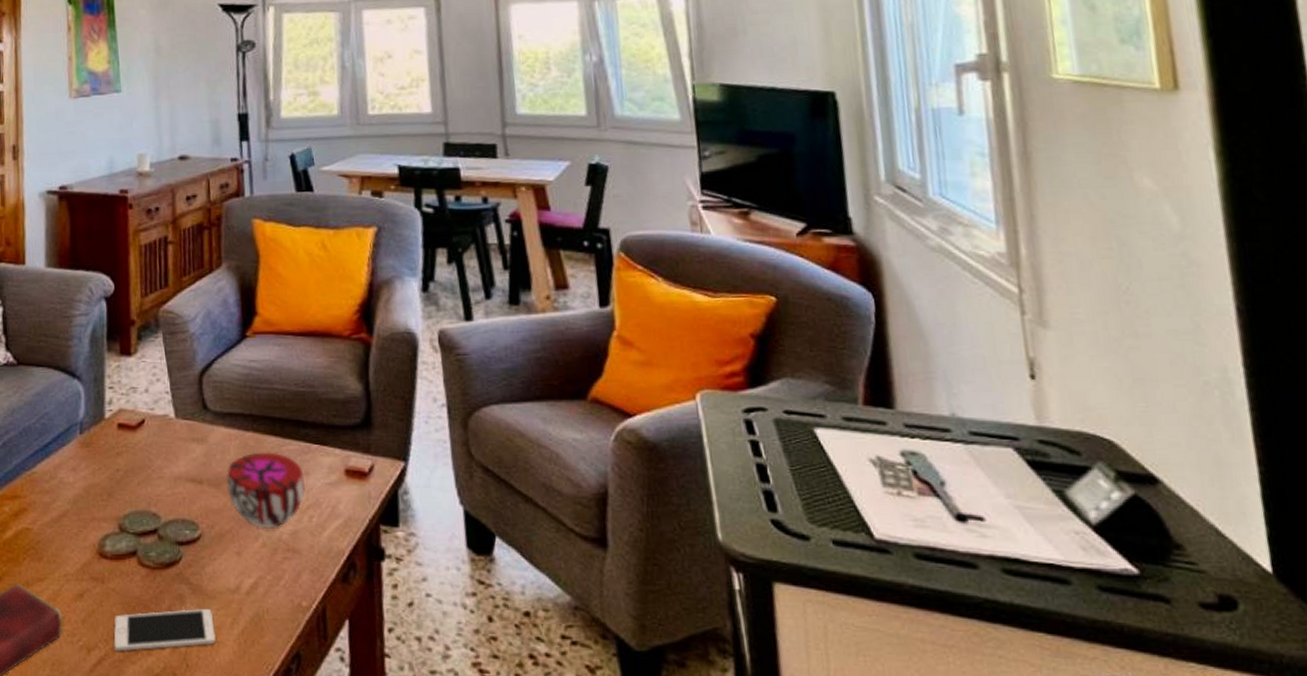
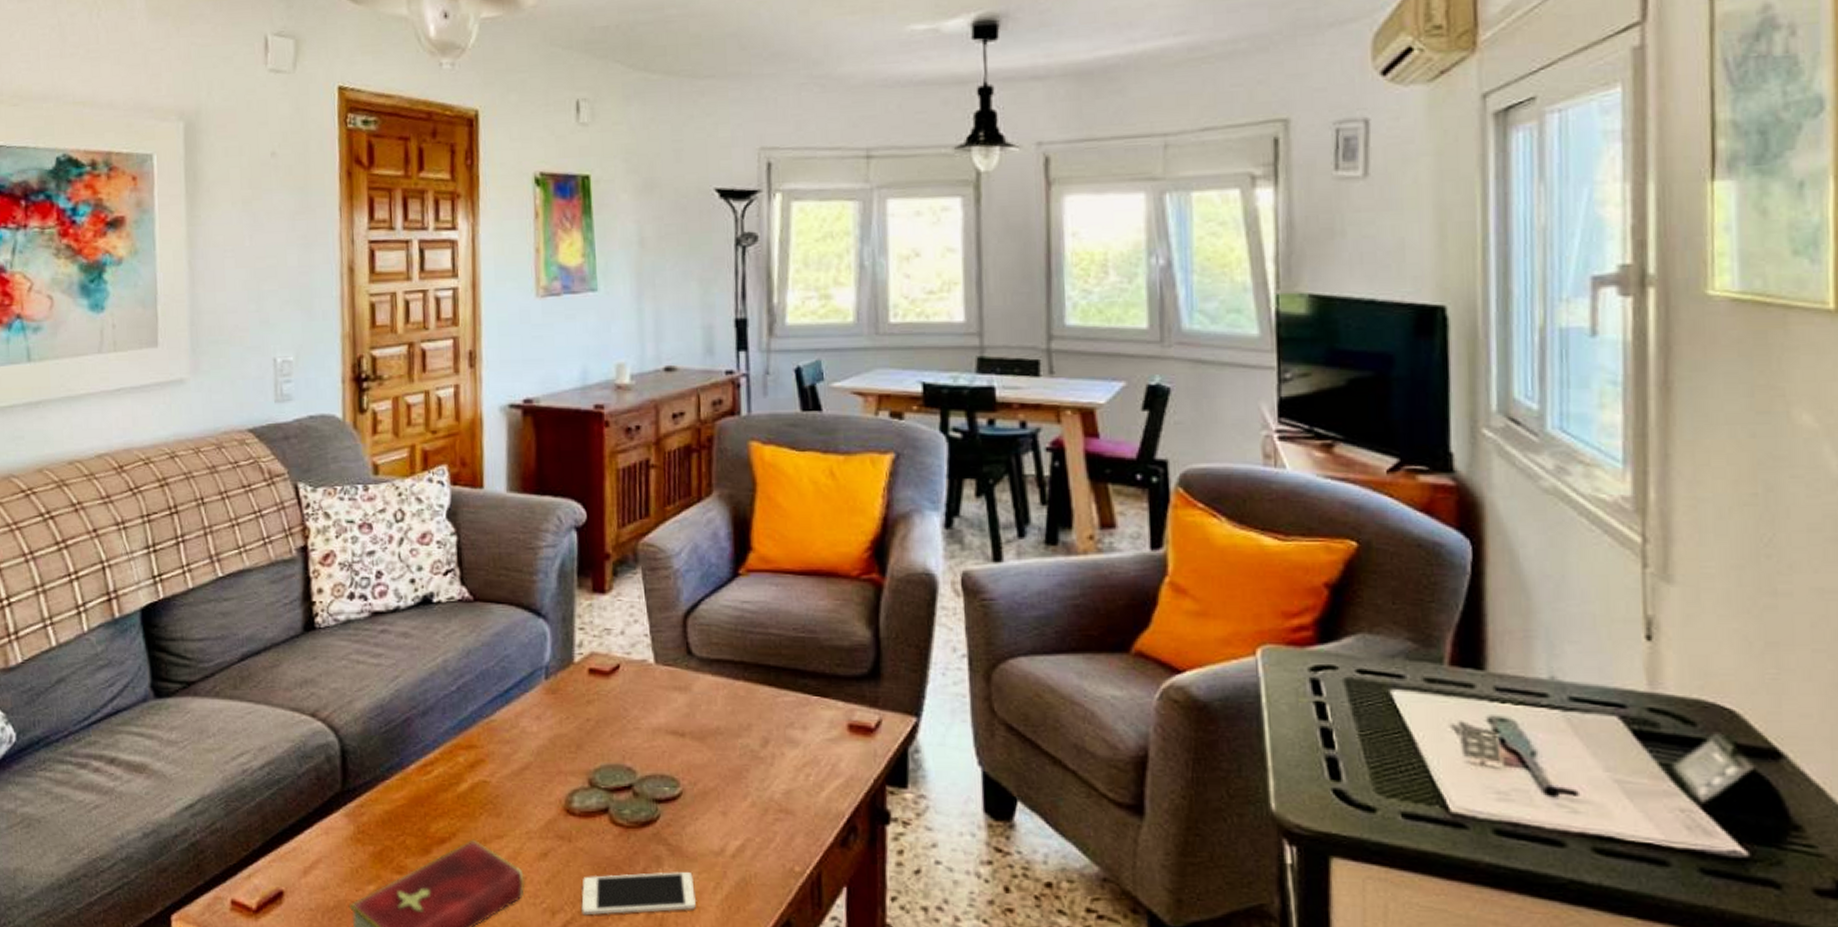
decorative bowl: present [226,452,305,529] -> none [712,703,802,787]

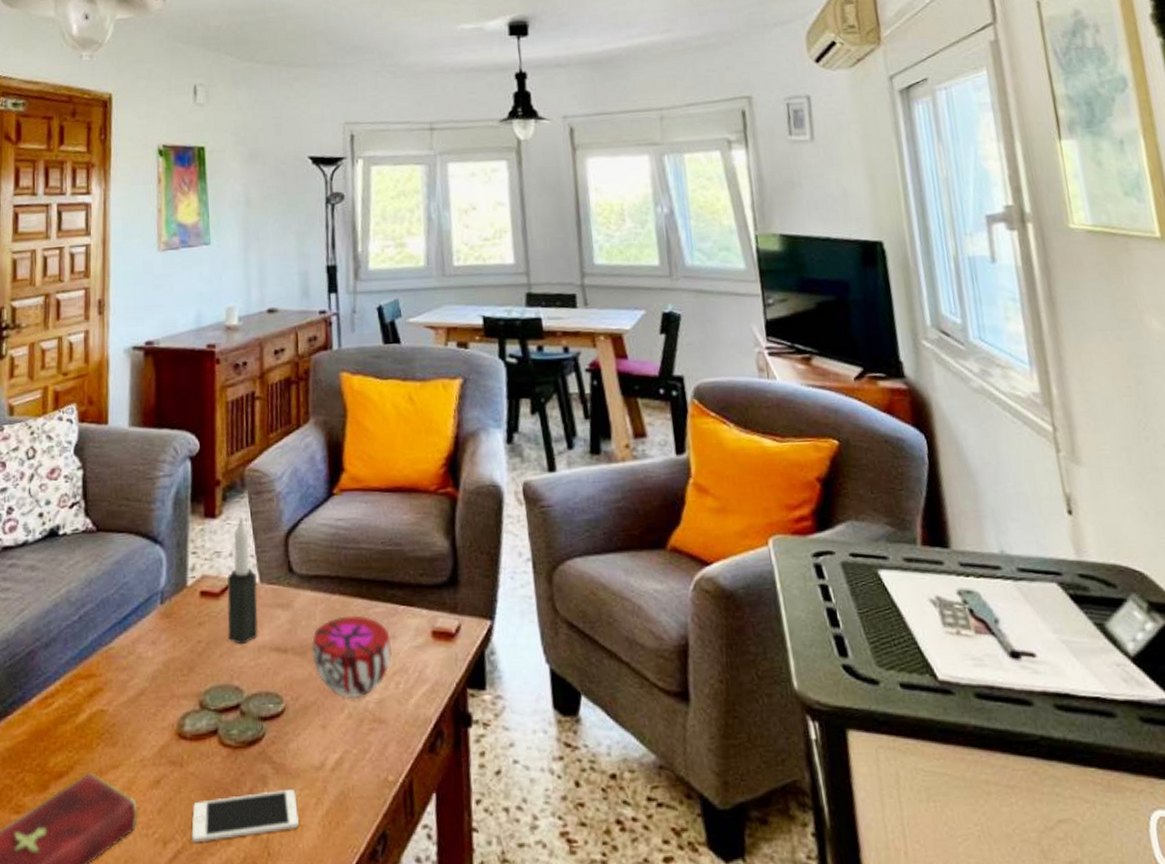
candle: none [618,592,653,726] -> present [227,516,259,645]
decorative bowl: none [712,703,802,787] -> present [311,615,392,698]

